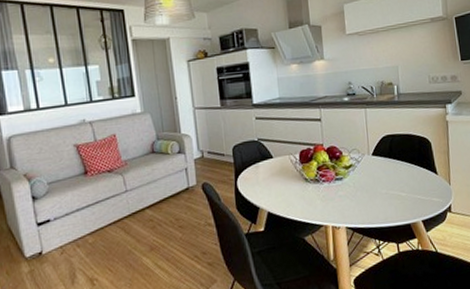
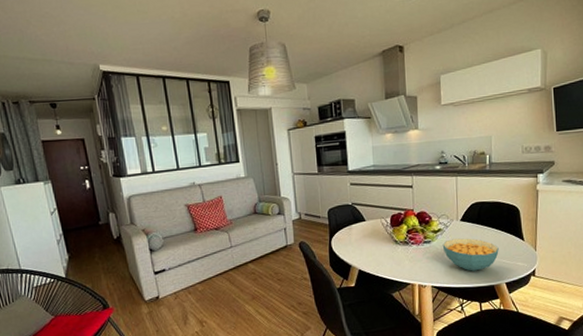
cereal bowl: none [355,173,413,210] -> present [442,238,499,271]

